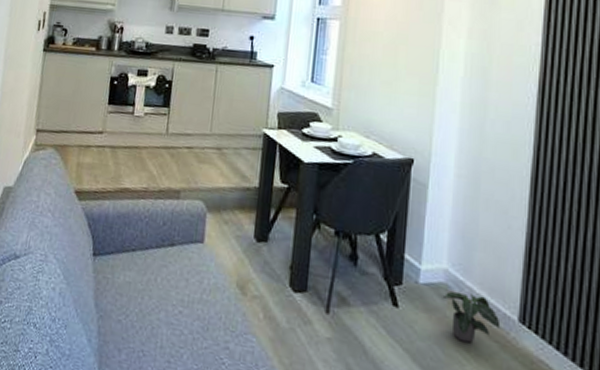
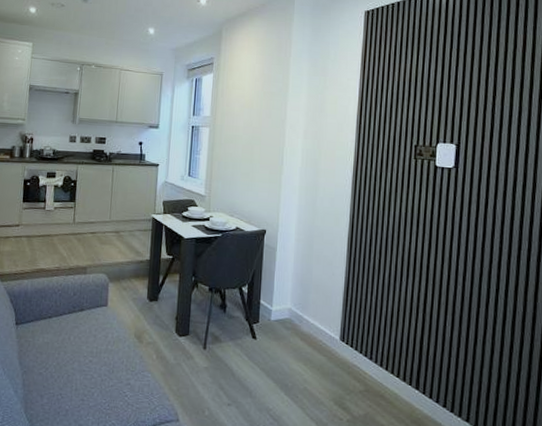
potted plant: present [442,291,501,343] -> none [287,323,328,359]

